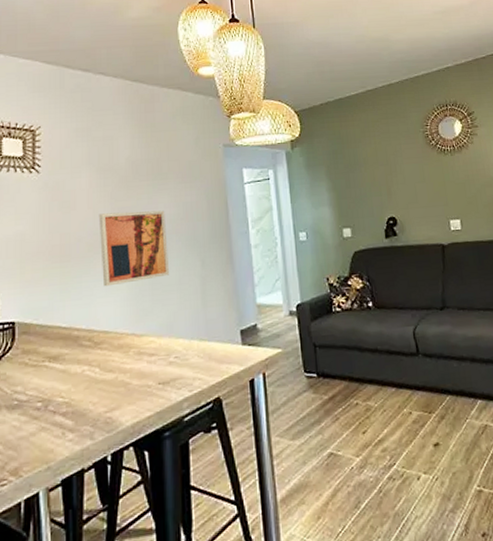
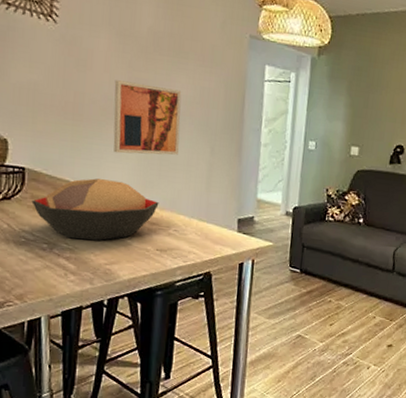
decorative bowl: none [23,315,156,391] -> present [31,178,159,241]

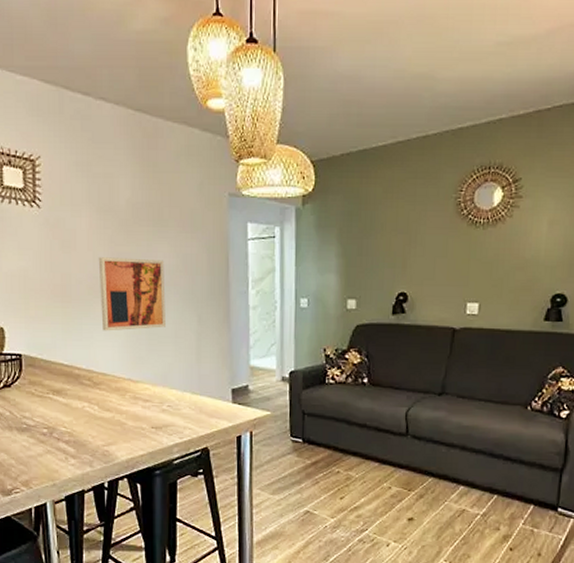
decorative bowl: present [31,178,159,241] -> none [30,359,151,422]

